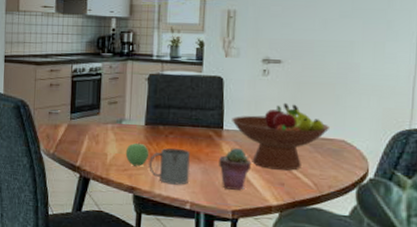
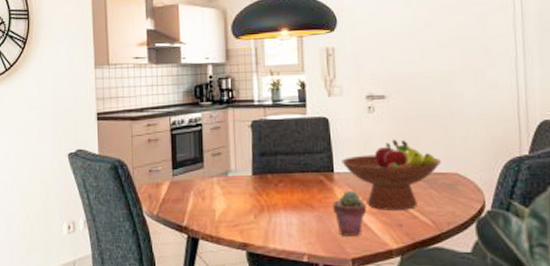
apple: present [125,143,149,167] -> none [234,195,260,221]
mug: present [148,148,191,185] -> none [259,197,305,237]

